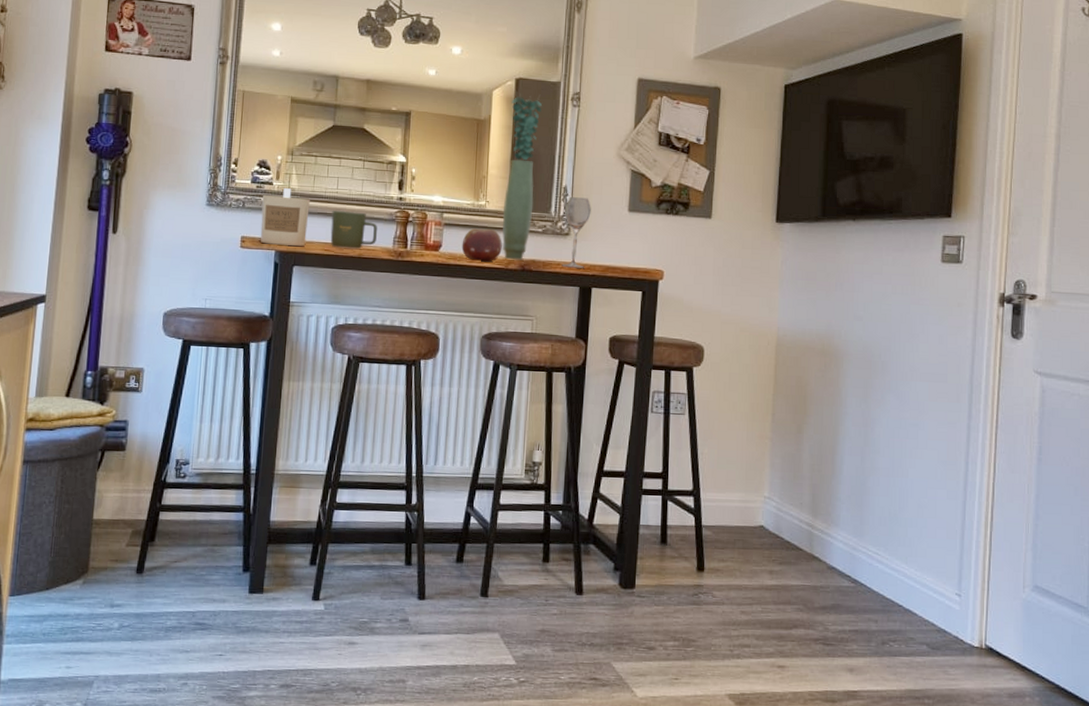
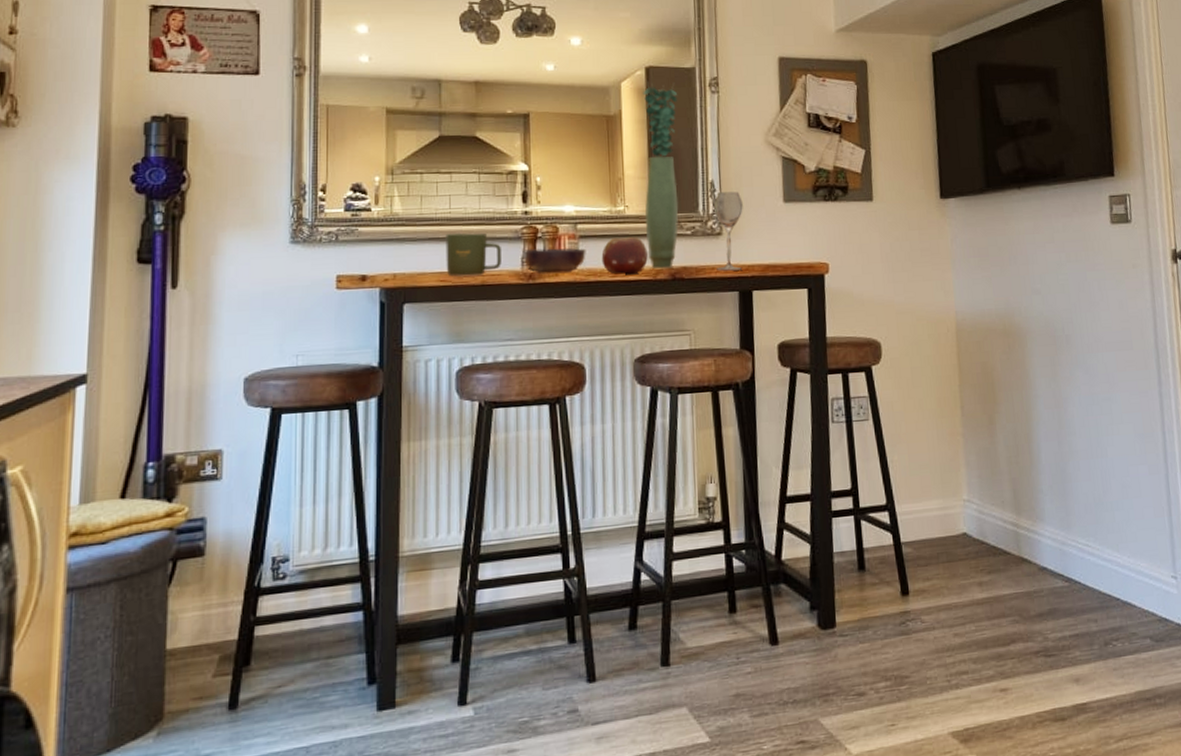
candle: present [260,188,310,247] -> none [360,213,418,282]
bowl: none [395,230,449,255] -> present [522,247,586,275]

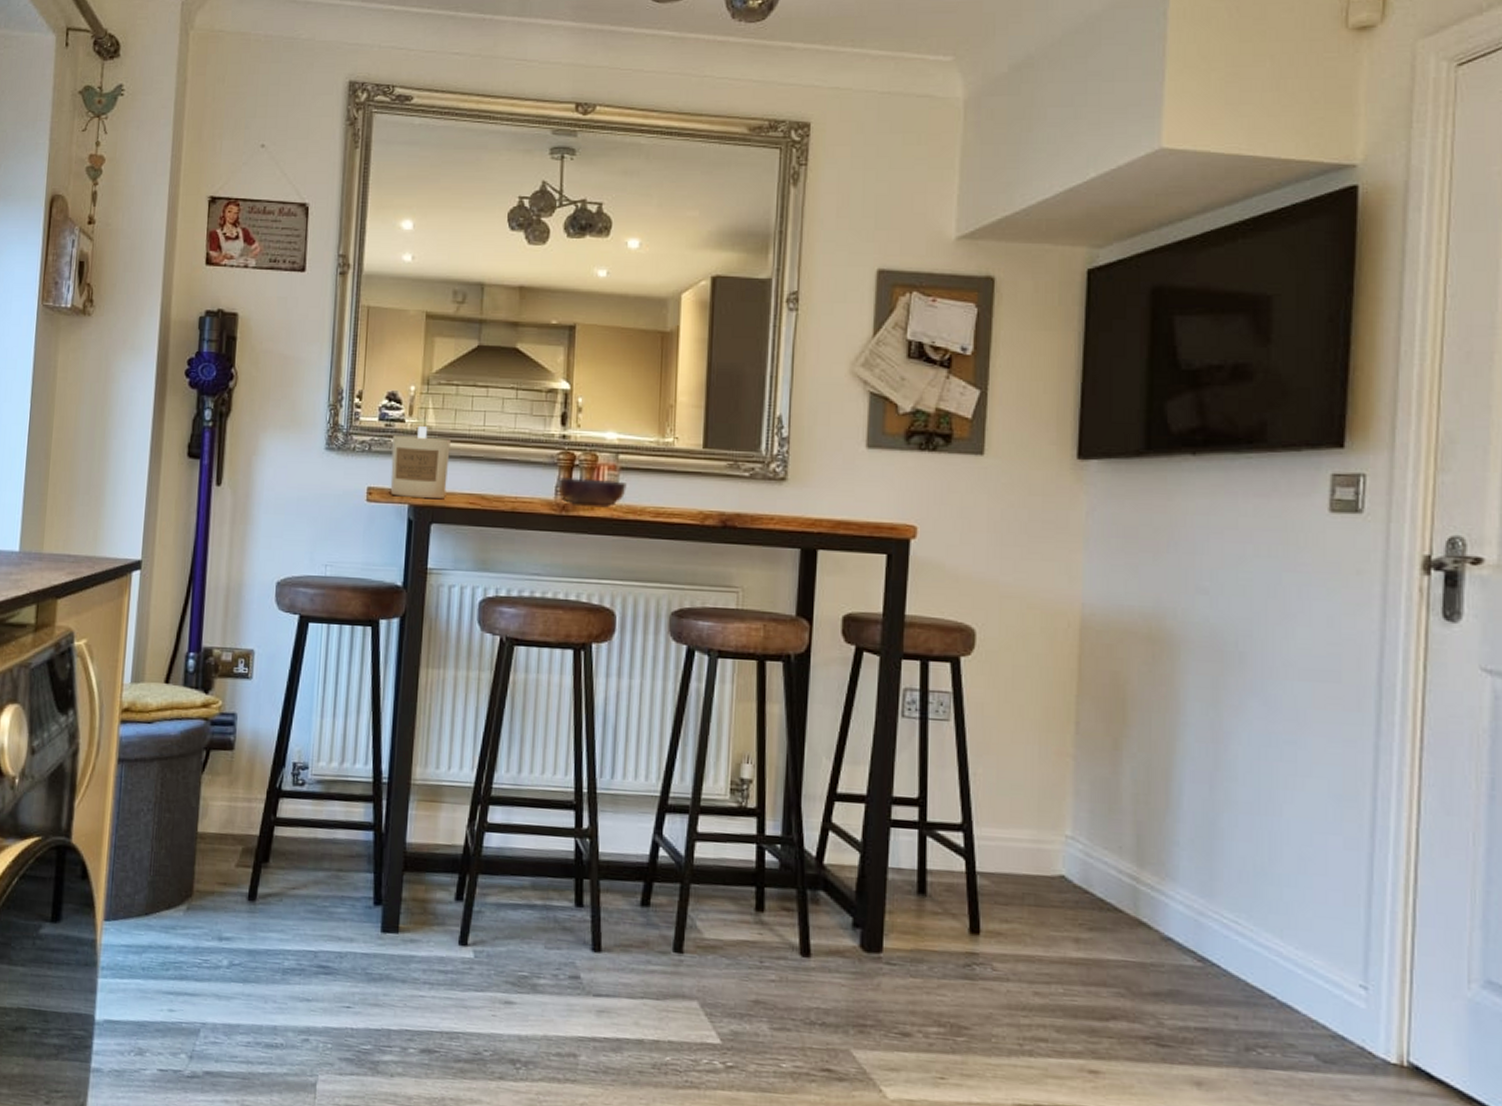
candle: none [360,213,418,282] -> present [390,426,451,500]
mug: present [445,233,501,278] -> none [476,453,535,503]
fruit: present [601,237,648,275] -> none [643,473,696,516]
vase: present [643,80,679,270] -> none [696,291,748,514]
wineglass: present [714,191,743,271] -> none [776,430,815,524]

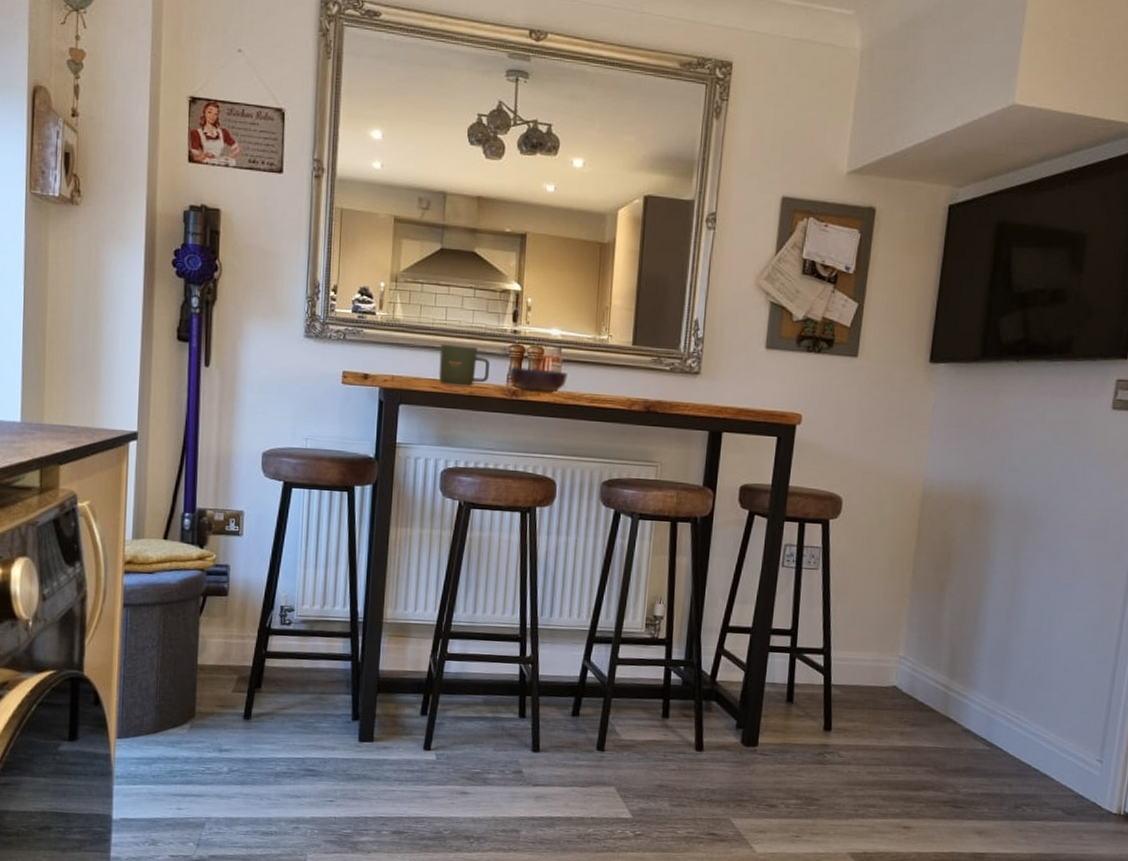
candle: present [390,426,451,500] -> none [363,319,416,384]
mug: none [476,453,535,503] -> present [438,344,490,388]

